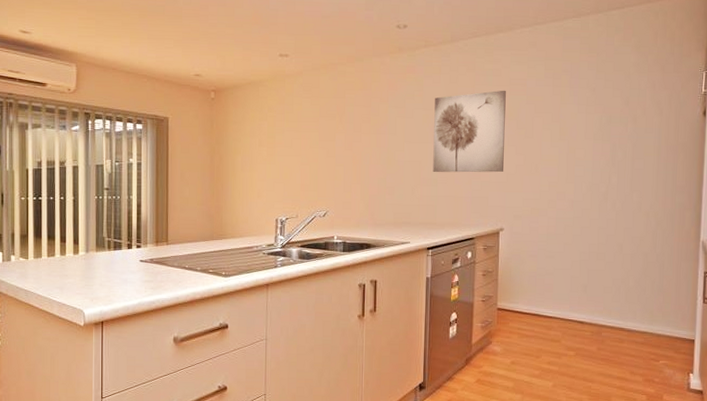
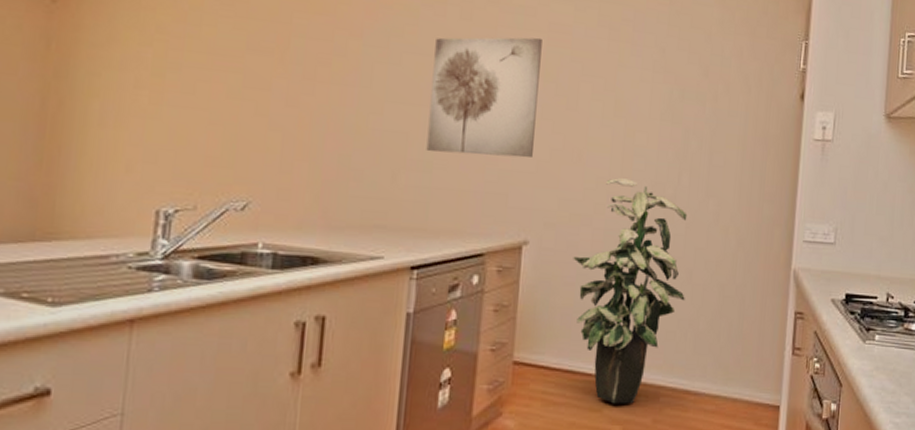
indoor plant: none [535,182,618,337] -> present [573,178,688,404]

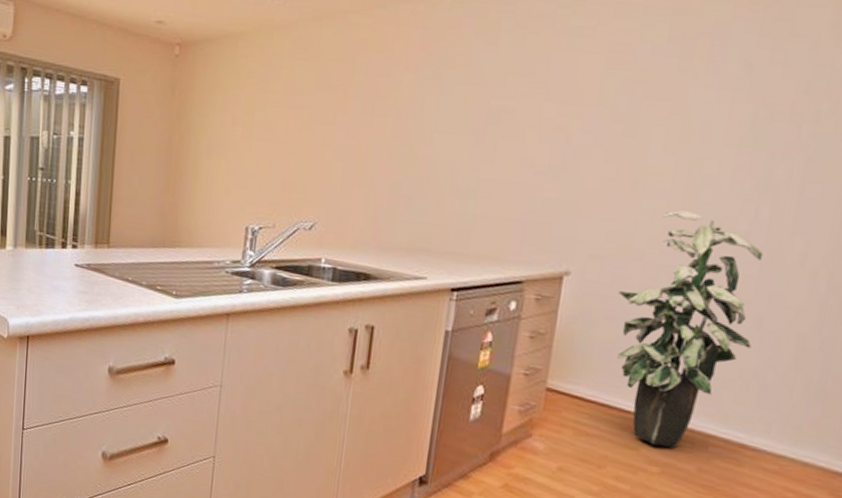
wall art: present [426,37,542,158] -> none [471,60,601,187]

